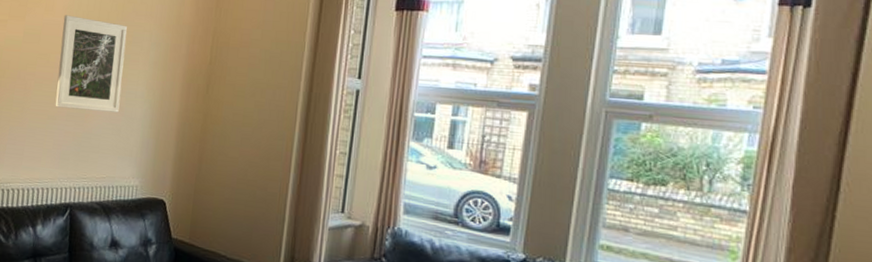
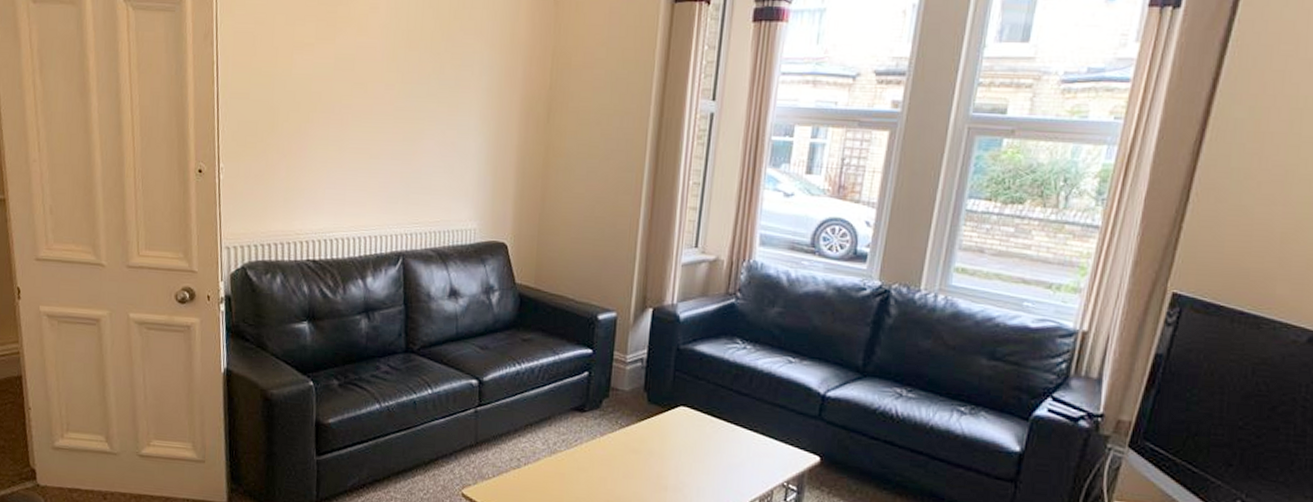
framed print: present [55,15,128,113] -> none [377,35,455,148]

